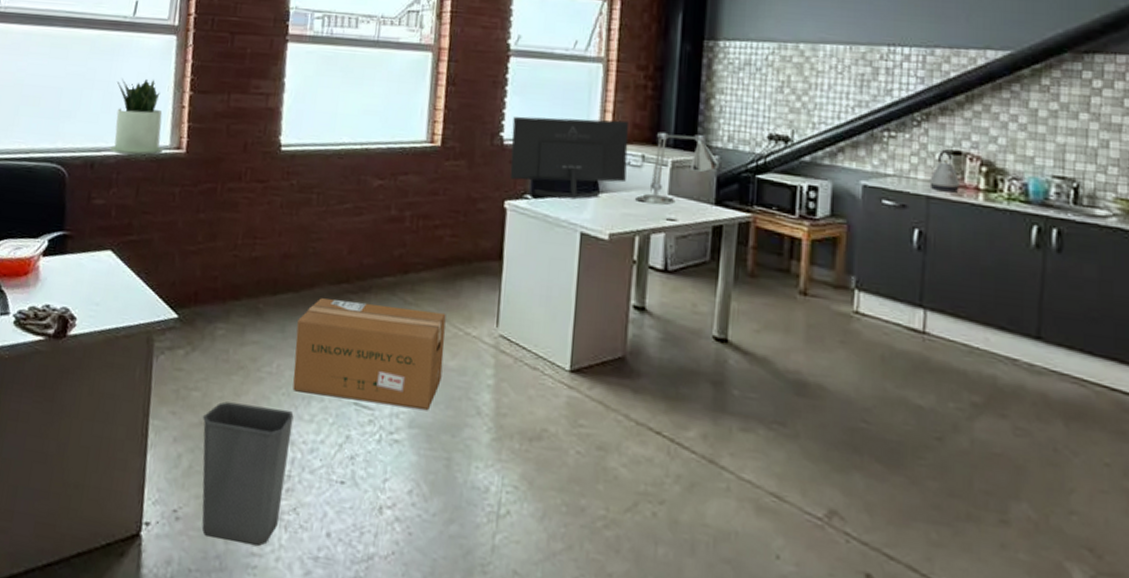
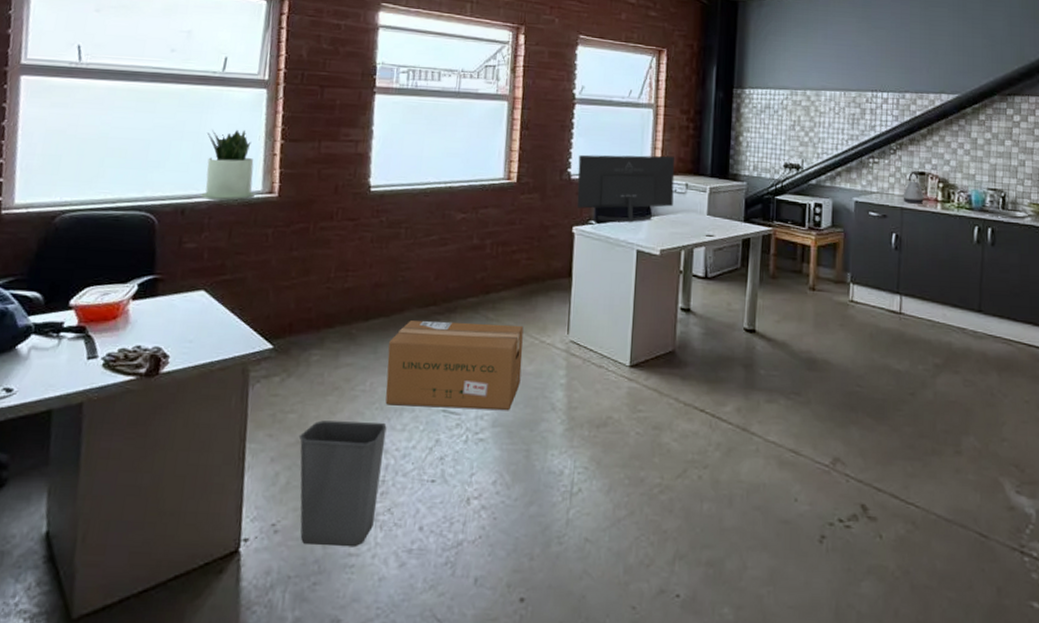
desk lamp: present [635,131,720,205] -> none [681,164,747,224]

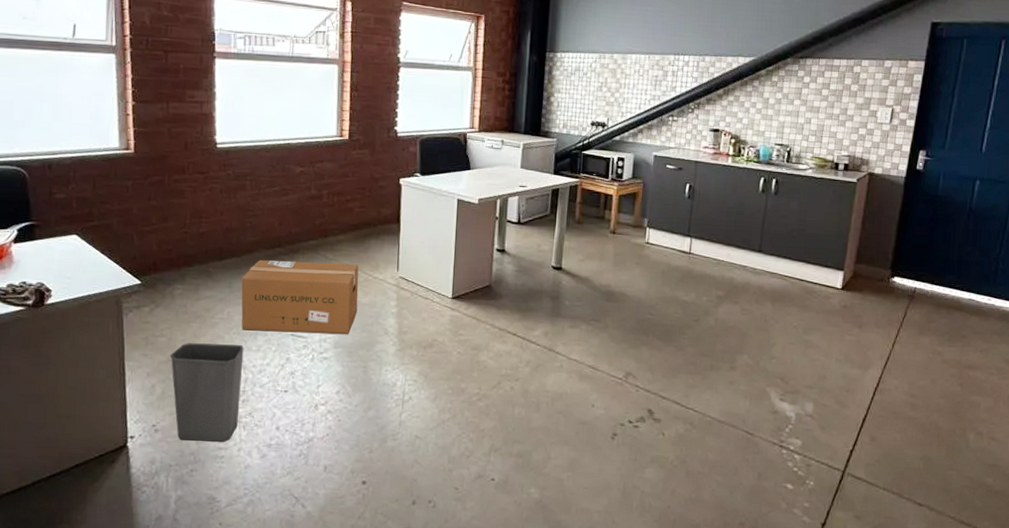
planter: present [201,129,256,202] -> none [64,92,114,157]
computer monitor: present [576,154,675,223] -> none [403,114,492,175]
kettle: present [903,171,925,204] -> none [697,128,718,158]

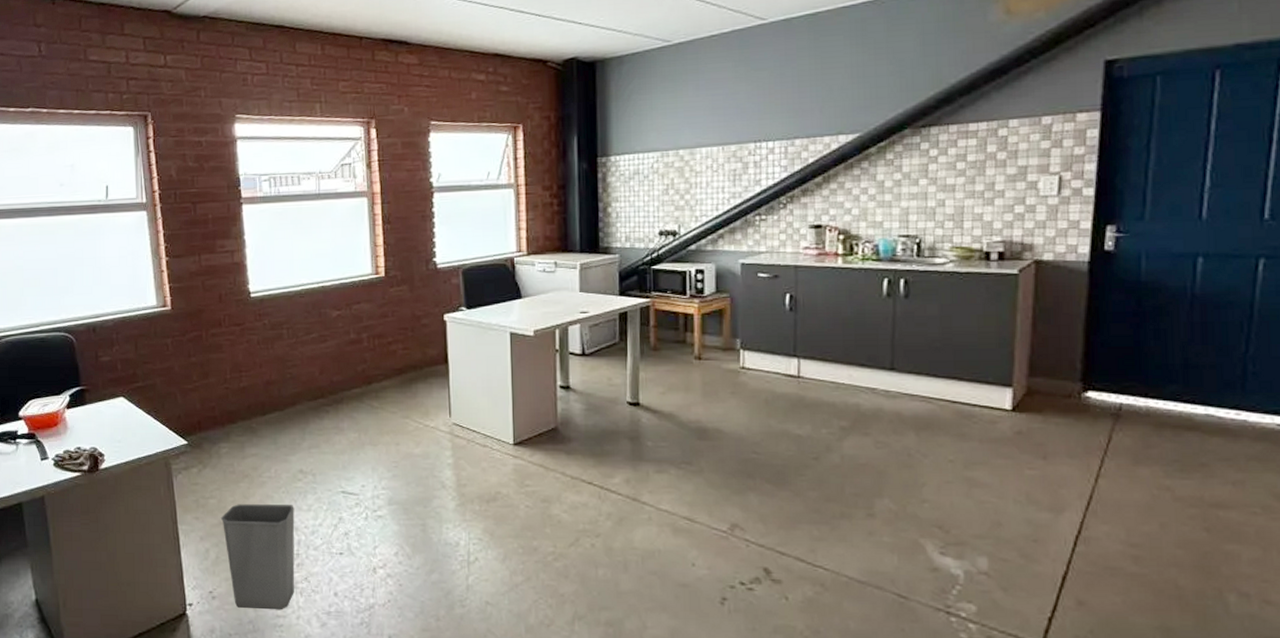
box: present [241,260,359,334] -> none [286,411,410,490]

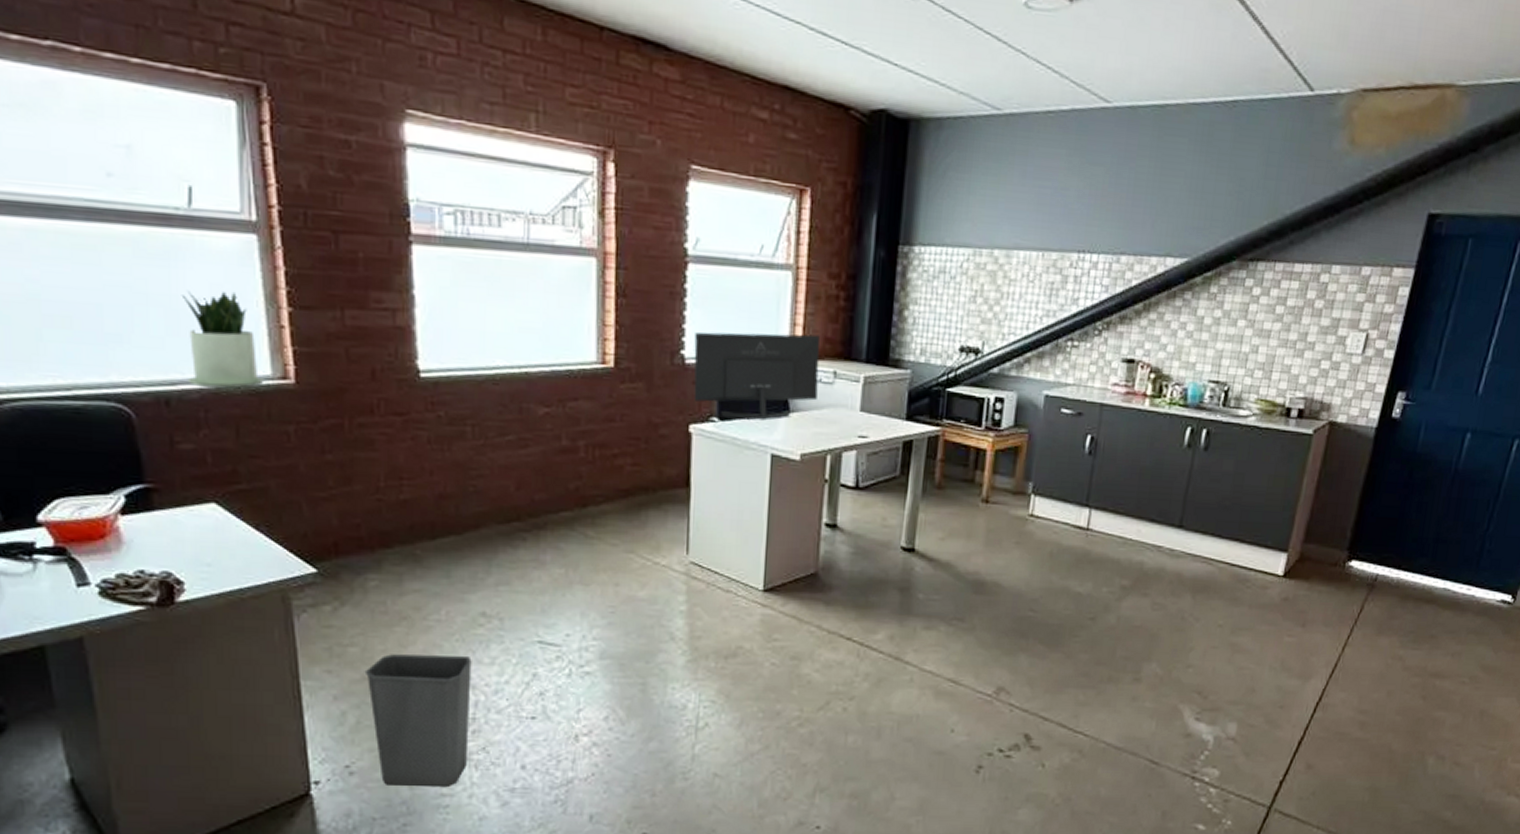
planter: none [102,251,152,318] -> present [181,291,264,389]
computer monitor: none [443,235,543,307] -> present [693,332,820,421]

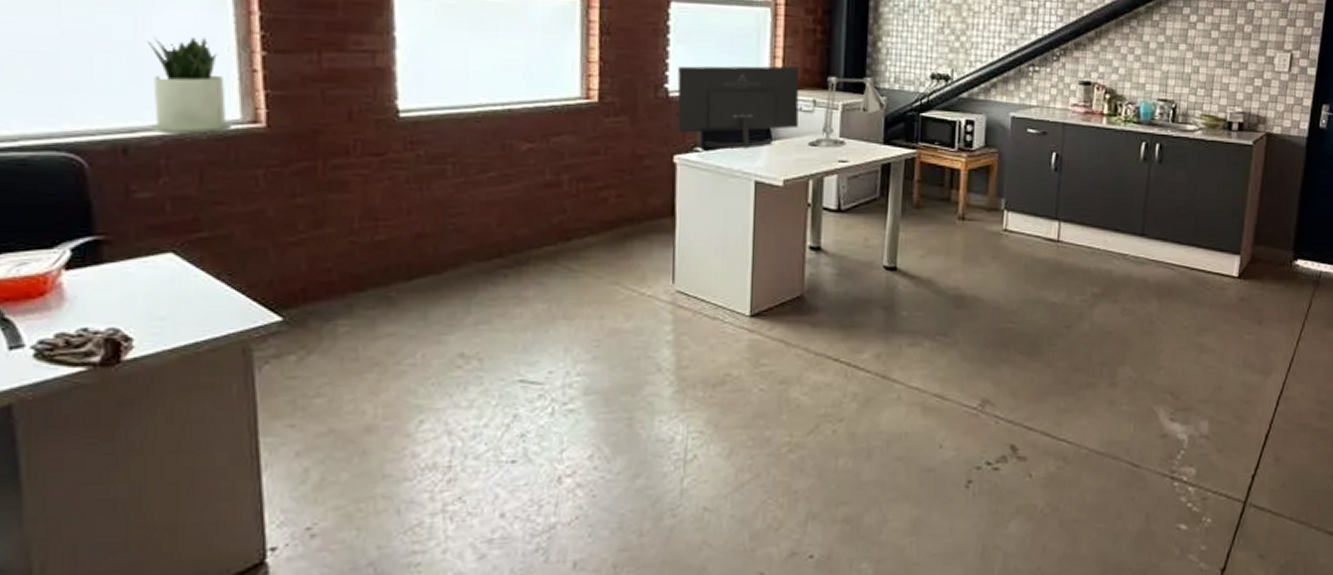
trash can: present [364,654,472,786] -> none [331,399,448,546]
desk lamp: none [827,346,912,423] -> present [808,76,887,148]

